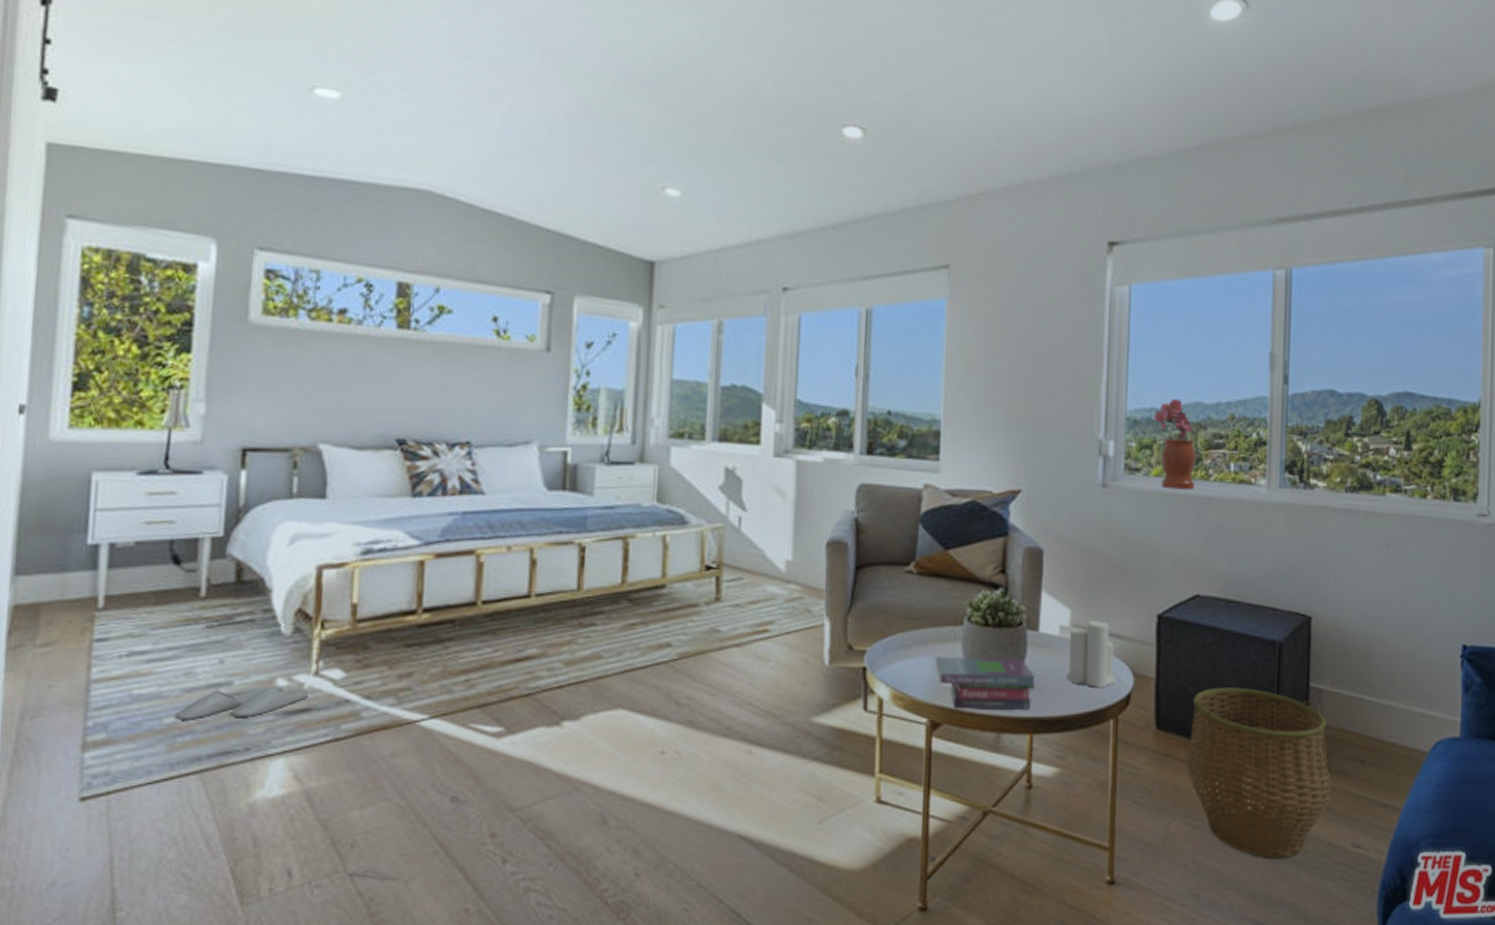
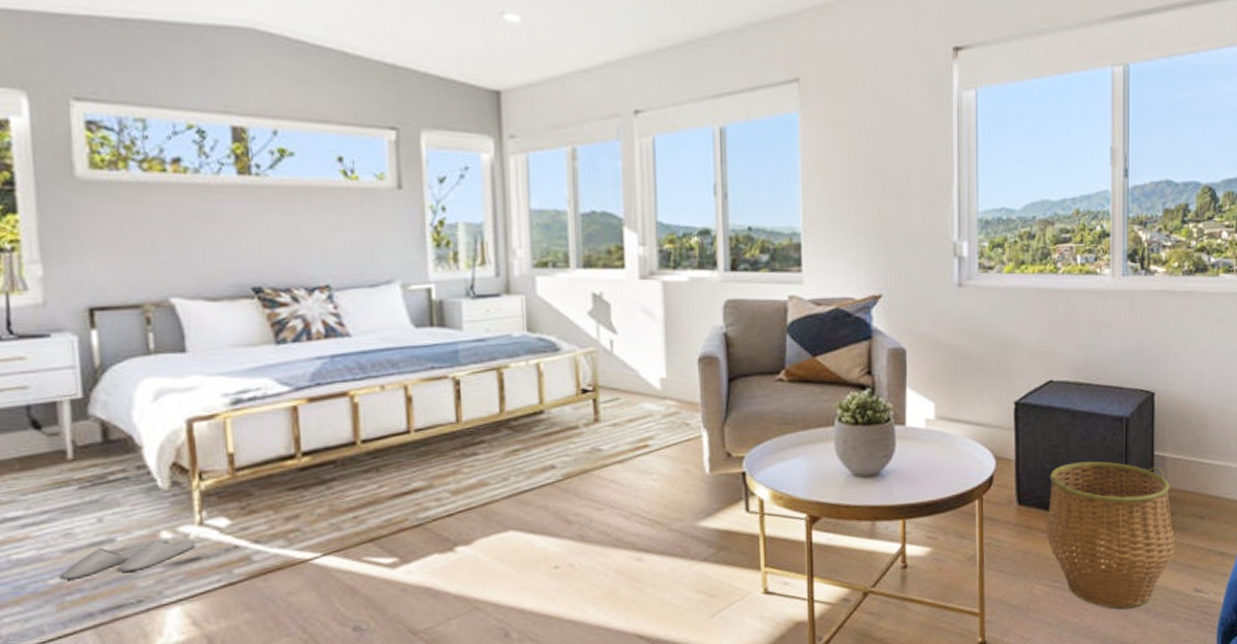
books: present [934,656,1035,711] -> none [810,451,905,502]
candle: present [1066,618,1117,688] -> none [933,409,980,473]
potted flower: present [1152,398,1197,490] -> none [1003,197,1045,284]

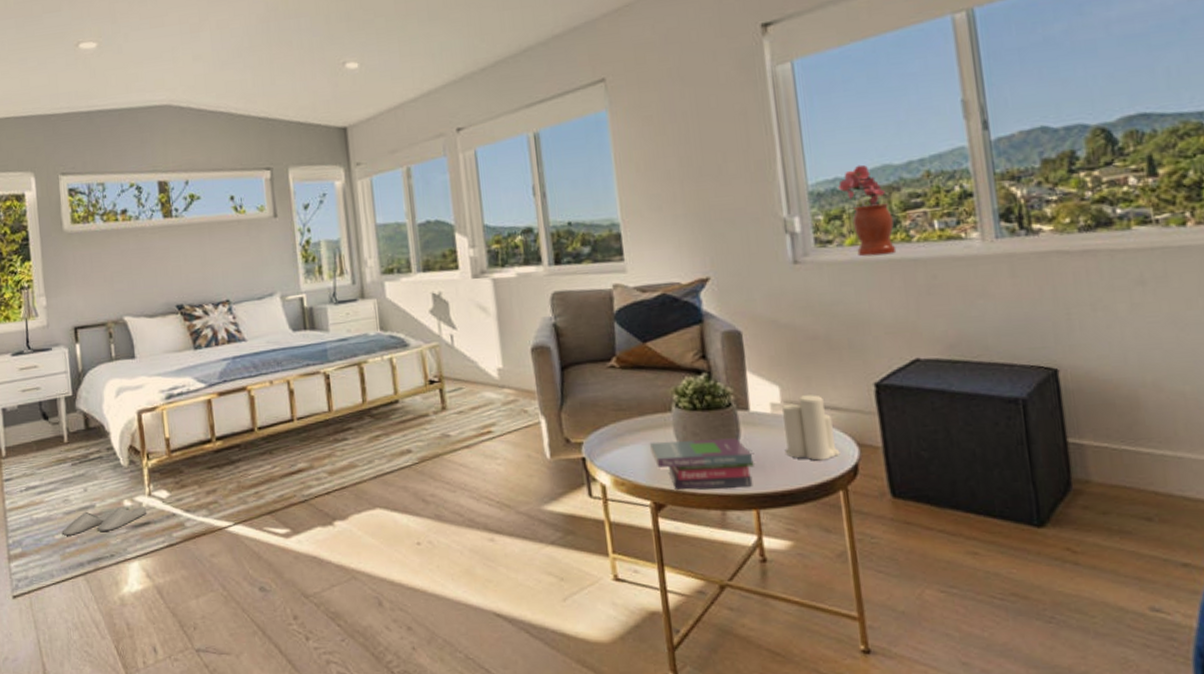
books: none [810,451,905,502] -> present [649,437,754,490]
candle: none [933,409,980,473] -> present [782,392,840,461]
potted flower: none [1003,197,1045,284] -> present [837,164,897,257]
basket: present [1046,461,1175,609] -> none [929,449,1114,625]

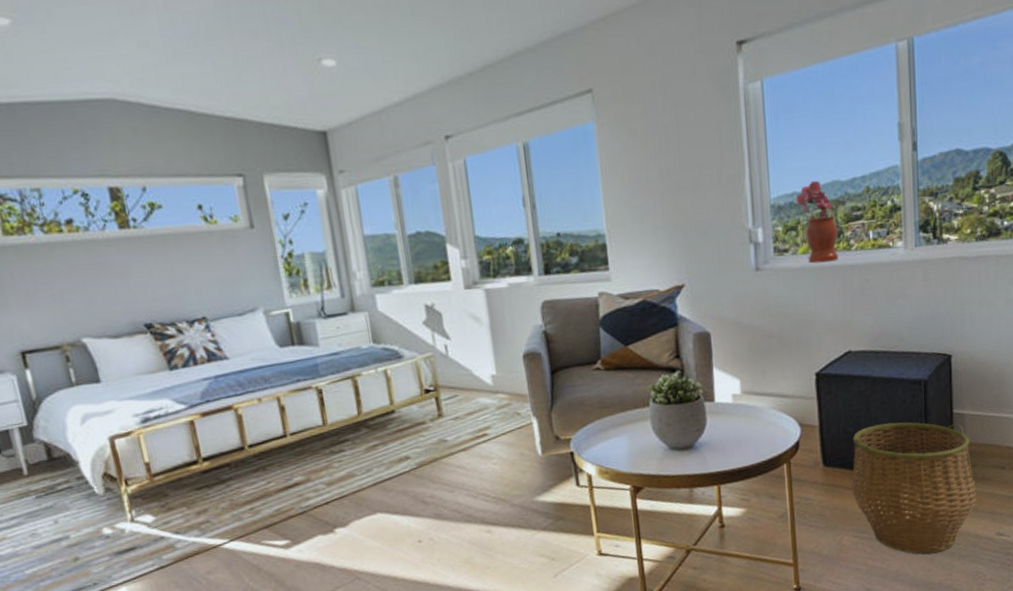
slippers: present [61,506,147,536] -> none [32,532,131,570]
books: present [649,437,754,490] -> none [629,425,717,474]
candle: present [782,392,840,461] -> none [742,383,786,441]
basket: none [929,449,1114,625] -> present [851,422,976,554]

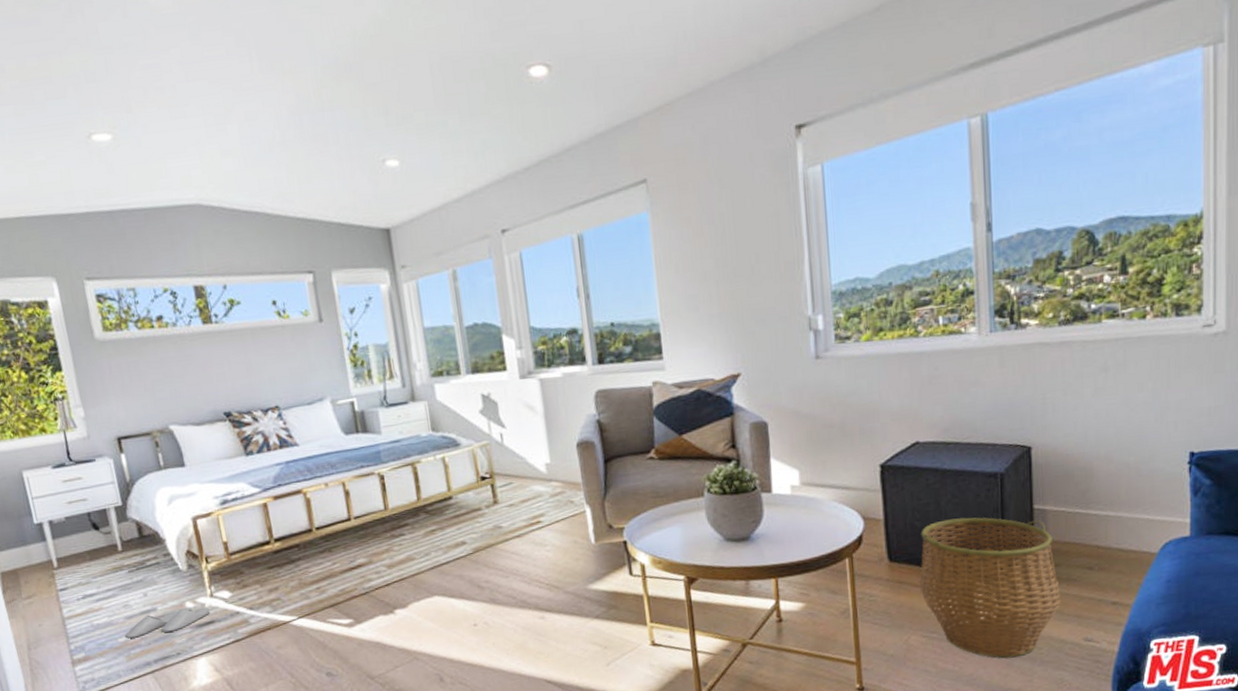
slippers: none [32,532,131,570] -> present [124,607,210,639]
potted flower: present [795,180,839,264] -> none [857,265,906,351]

